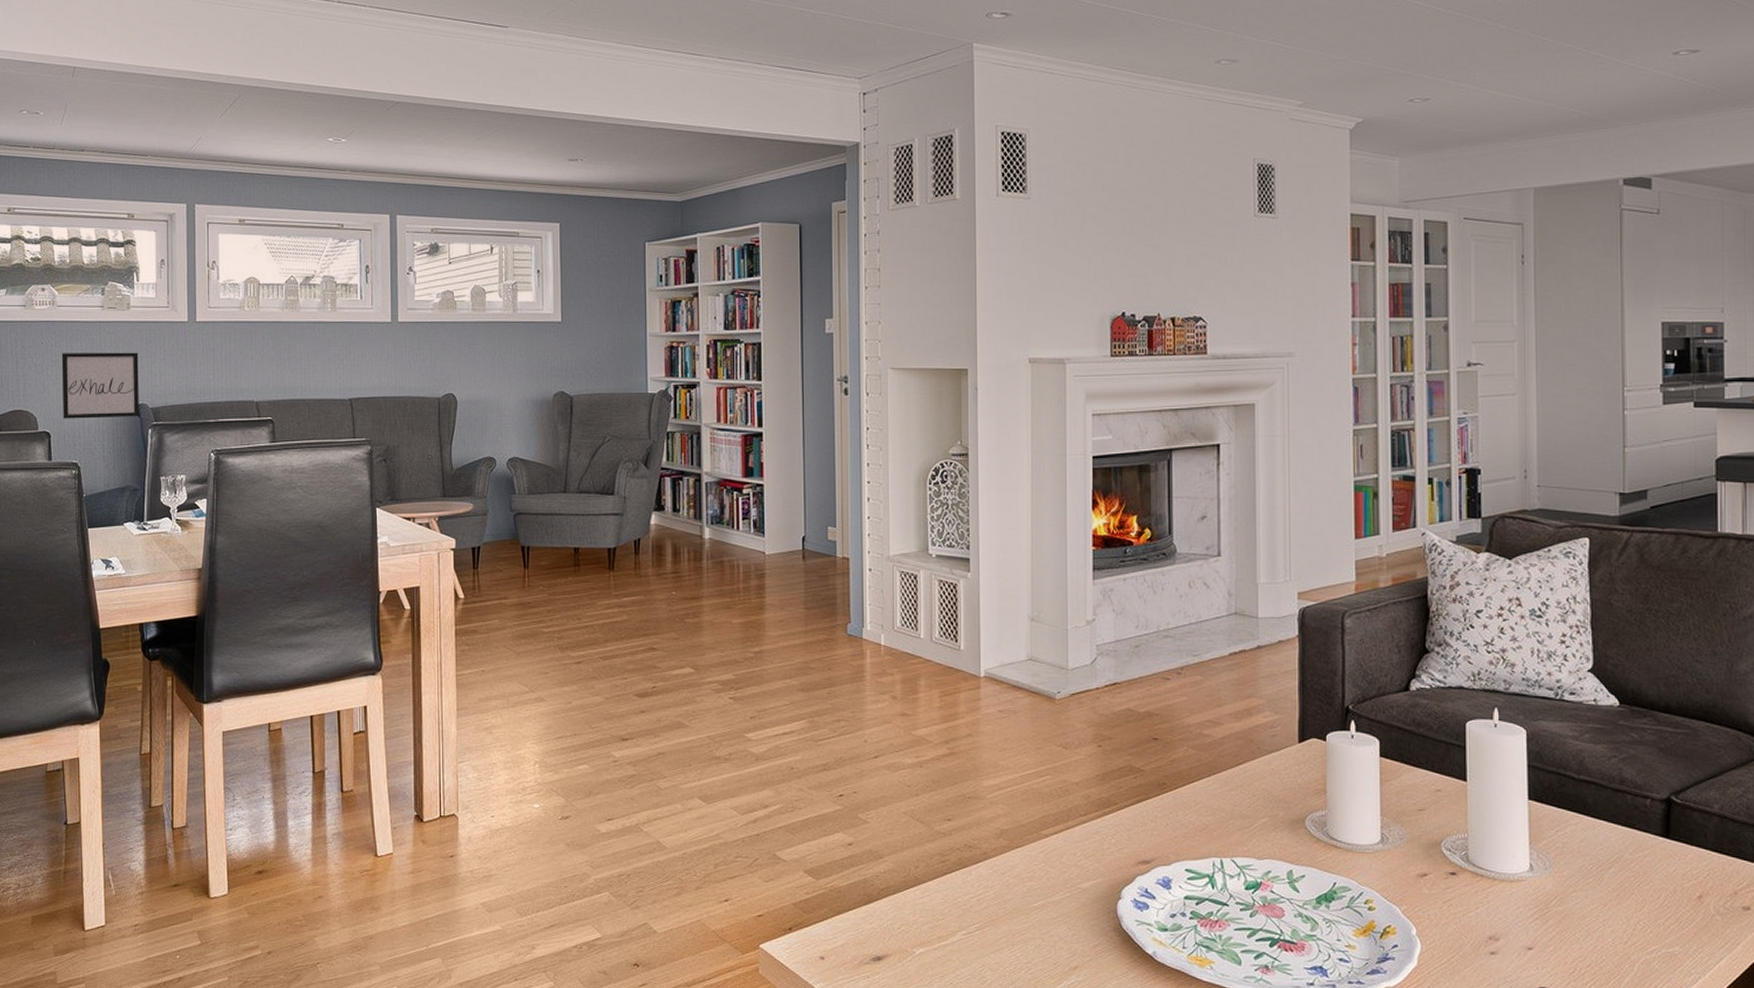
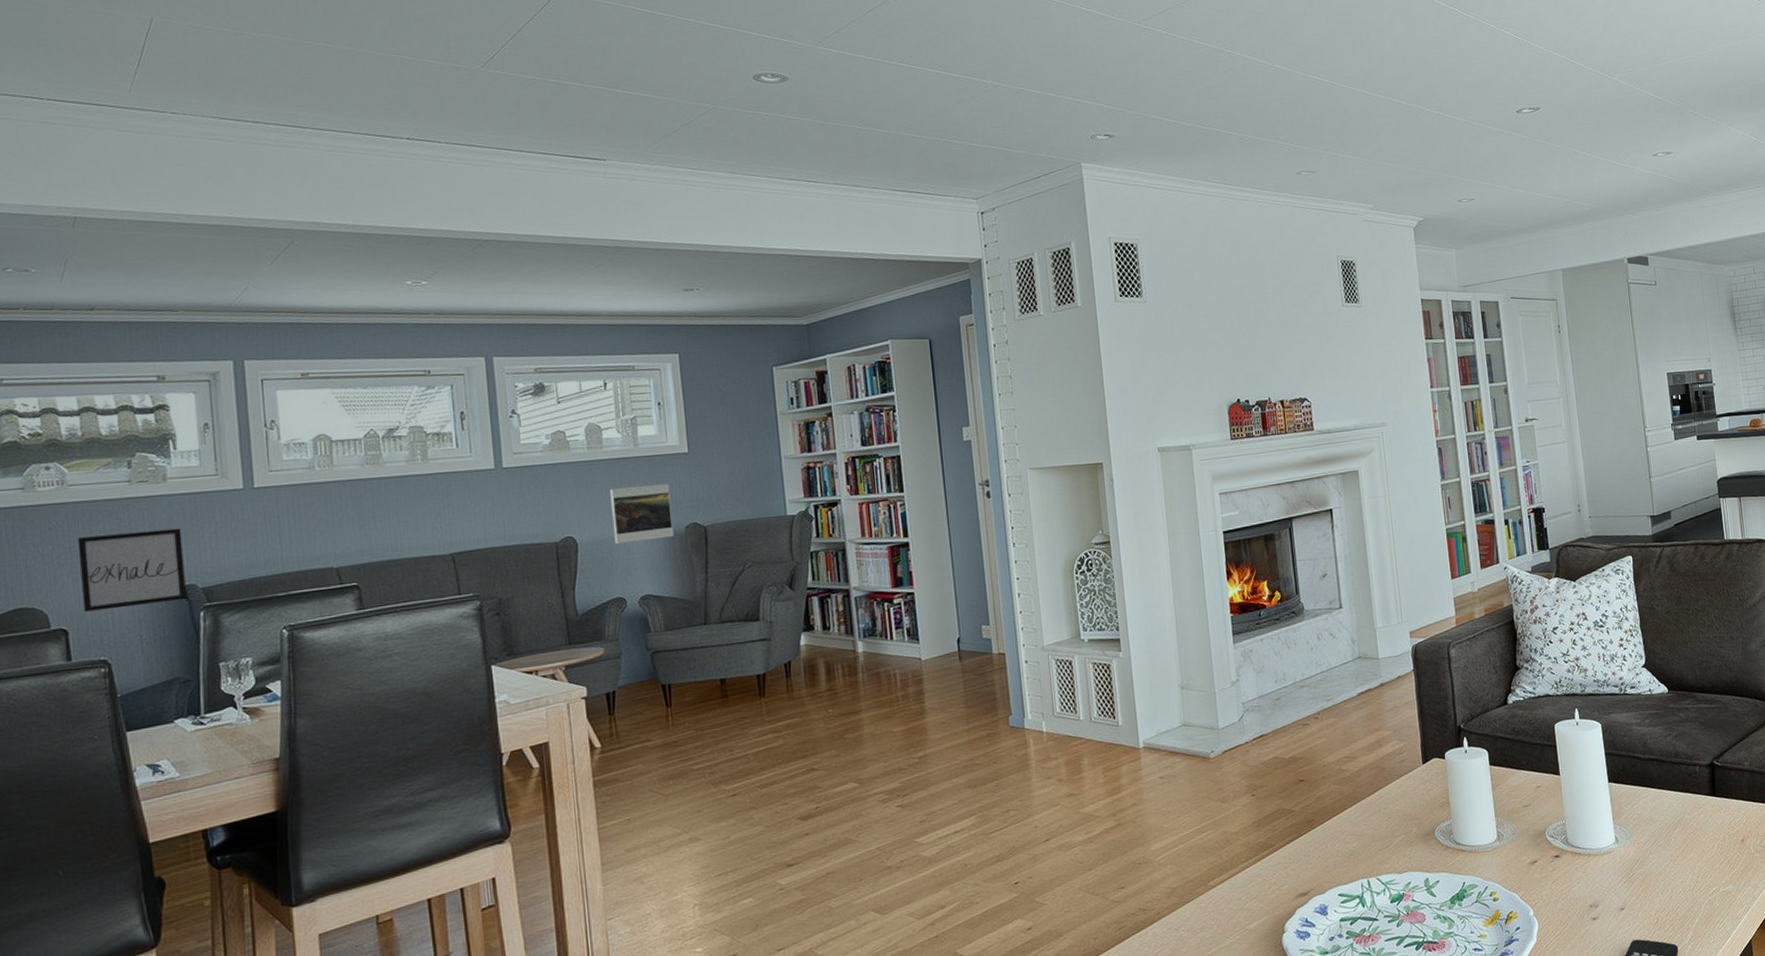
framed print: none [489,350,543,406] -> present [610,483,675,545]

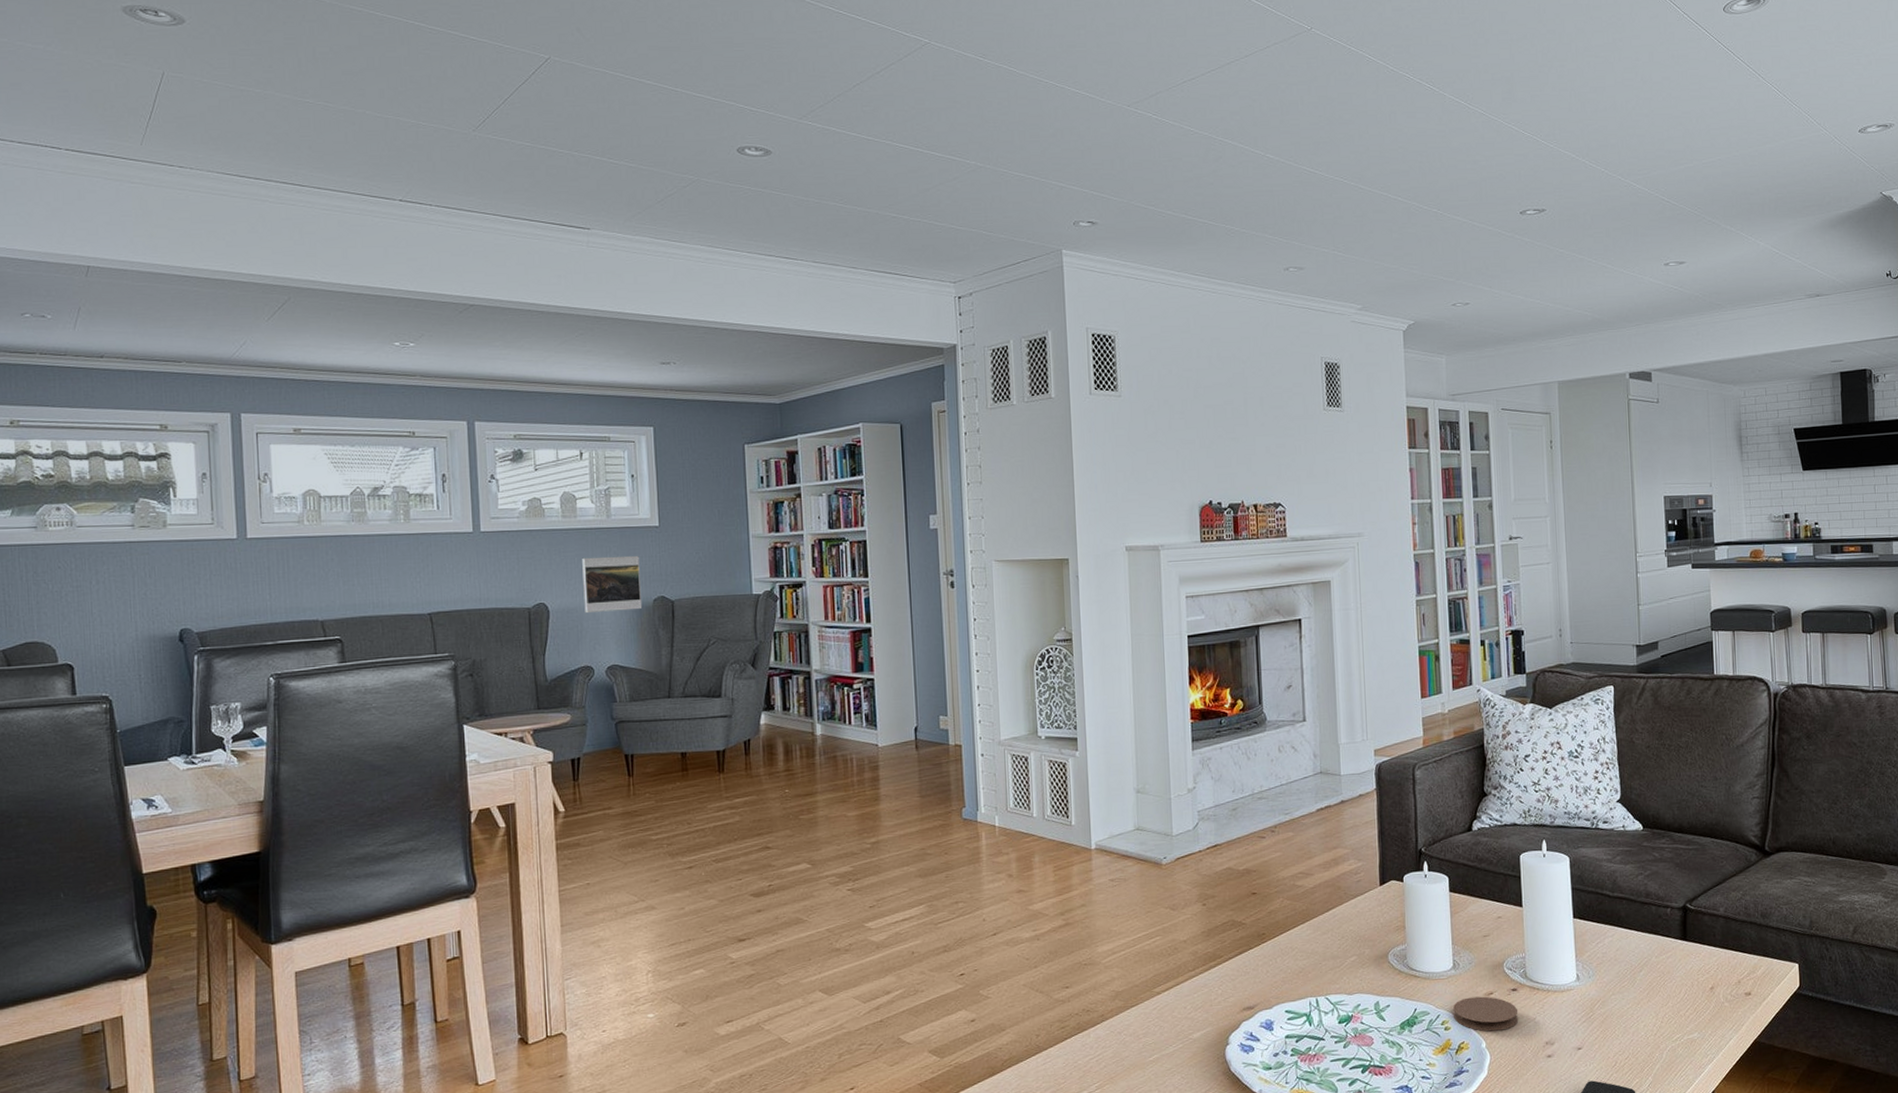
wall art: present [77,528,187,612] -> none [84,573,182,649]
coaster: none [1500,865,1563,899] -> present [1453,996,1519,1032]

